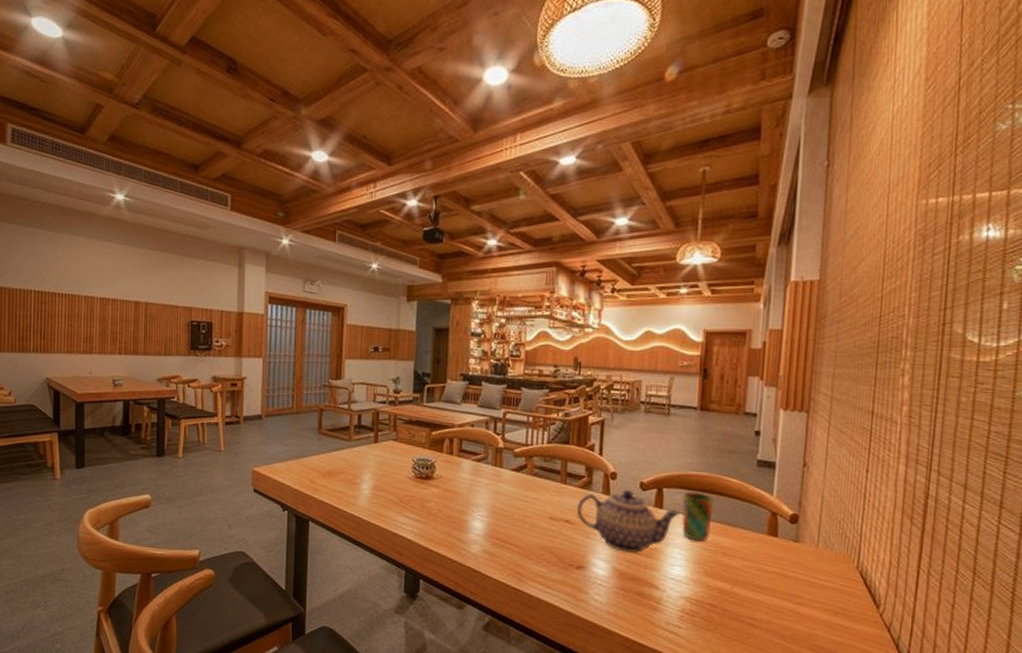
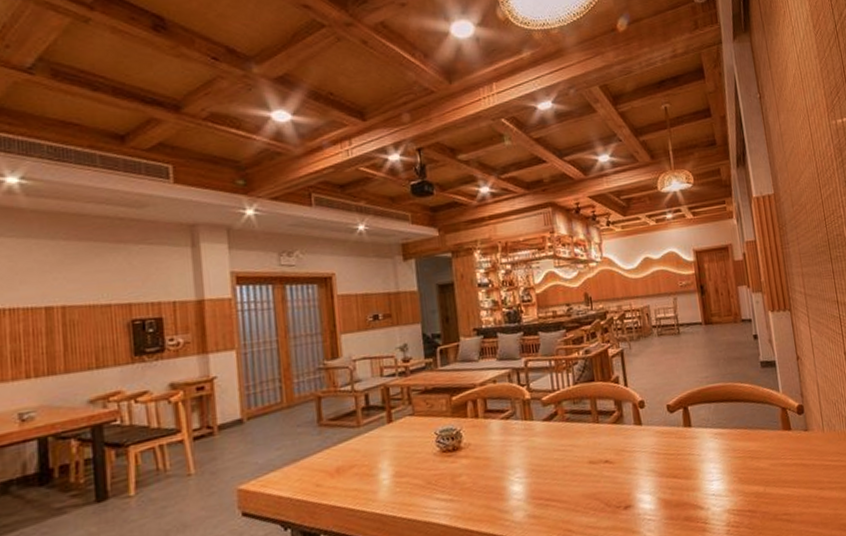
teapot: present [576,489,680,554] -> none [613,415,707,481]
cup: present [681,491,714,542] -> none [706,403,737,452]

